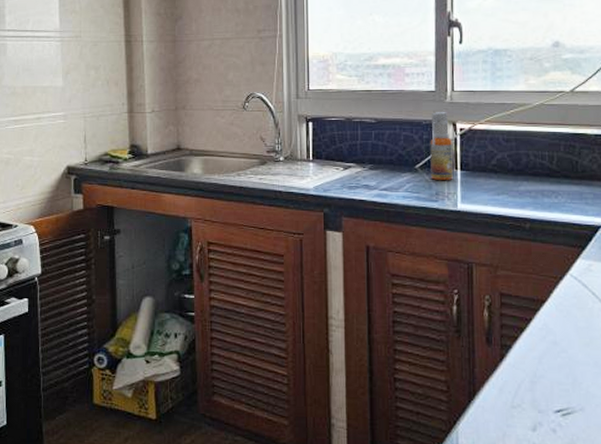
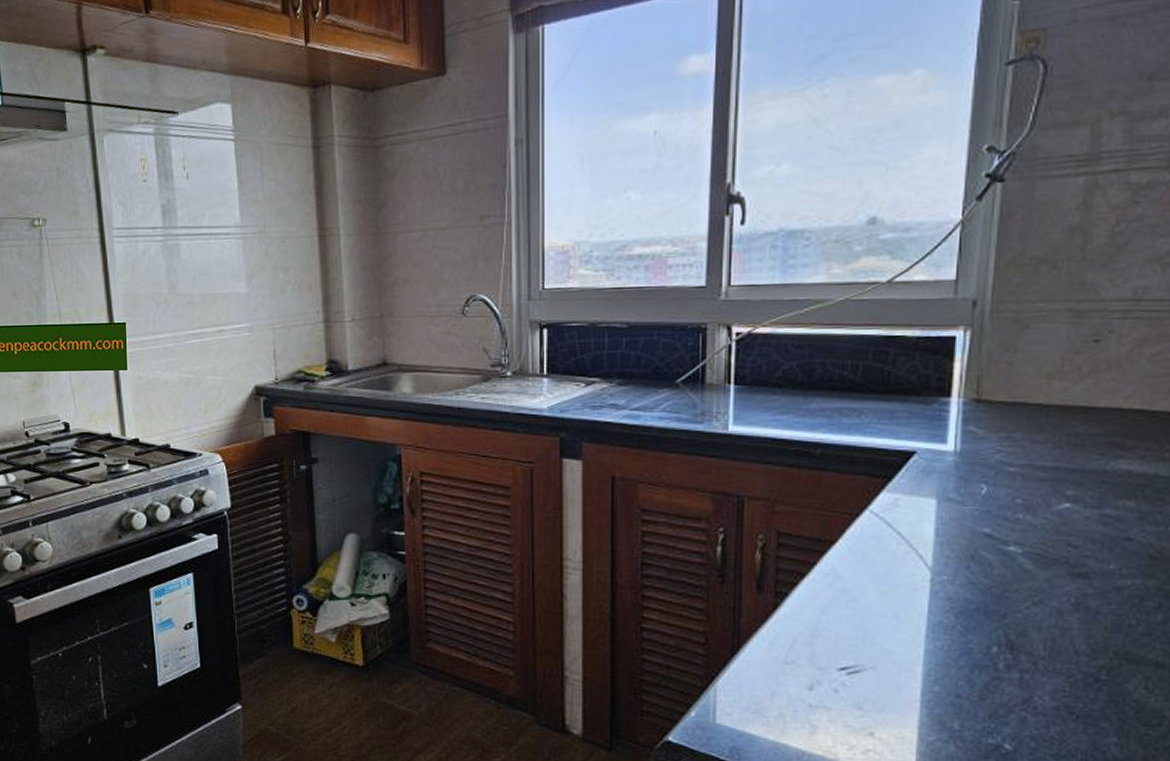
spray bottle: present [430,112,454,180] -> none [696,312,726,397]

